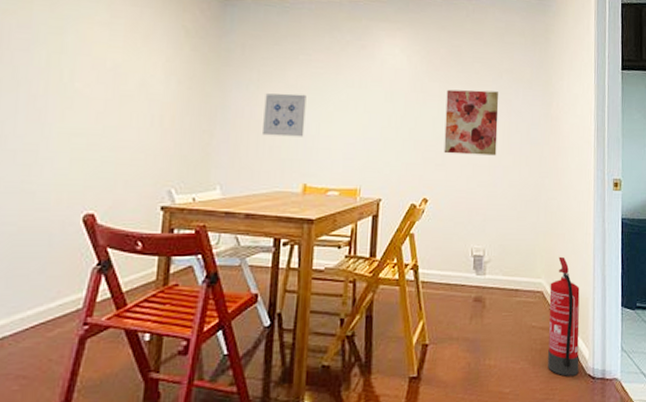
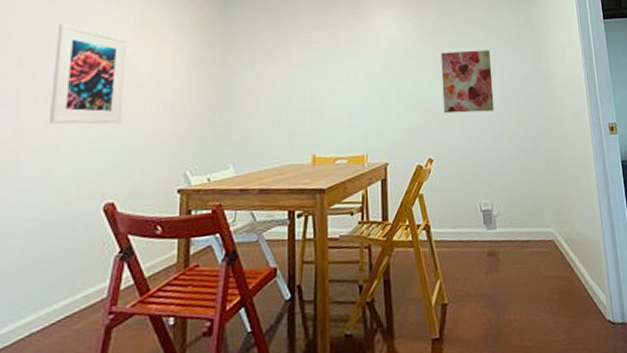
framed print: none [29,21,116,134] -> present [48,23,126,125]
wall art: present [263,93,307,137] -> none [270,69,310,112]
fire extinguisher: present [548,256,580,377] -> none [560,203,599,325]

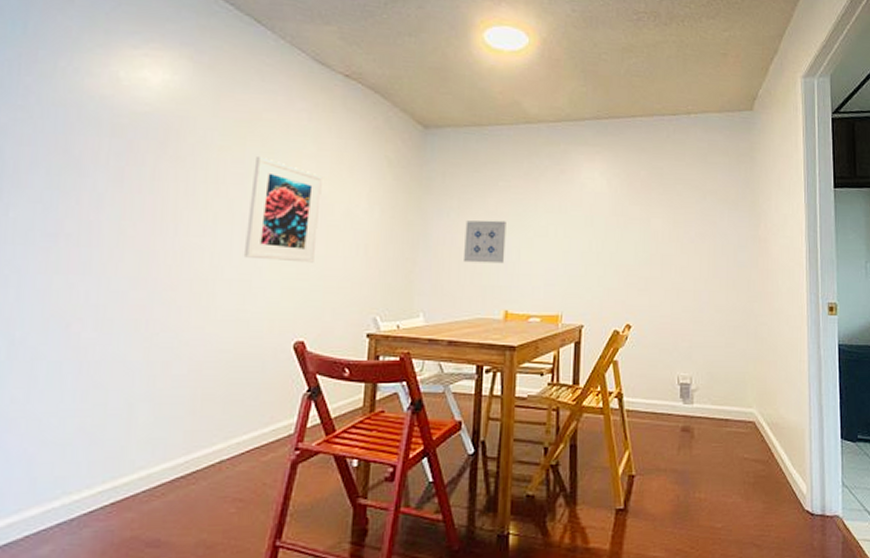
wall art: none [270,69,310,112] -> present [464,220,506,264]
wall art: present [441,50,494,114] -> none [646,212,703,280]

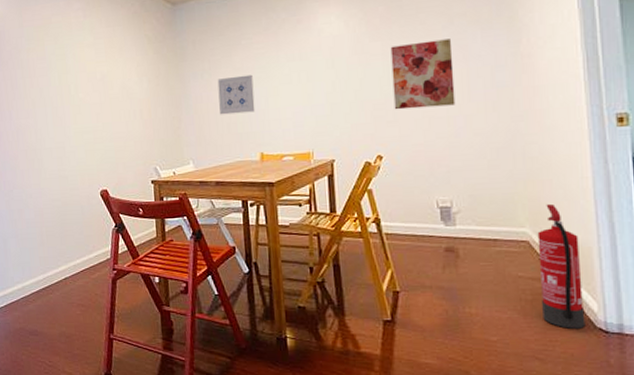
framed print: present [243,155,322,263] -> none [52,51,105,131]
wall art: none [646,212,703,280] -> present [390,39,456,110]
fire extinguisher: none [762,384,796,512] -> present [537,203,586,329]

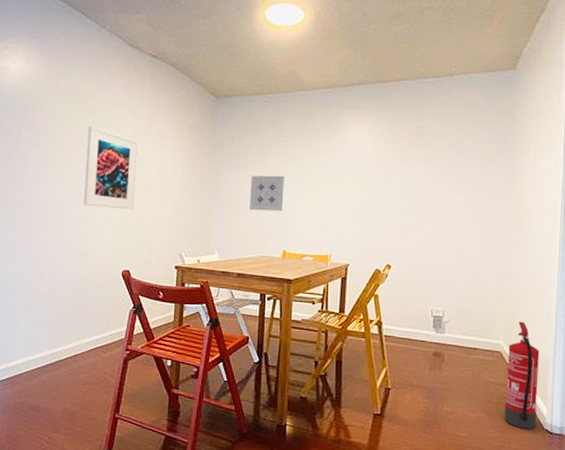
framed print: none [52,51,105,131] -> present [83,125,138,210]
wall art: present [390,39,456,110] -> none [406,167,461,227]

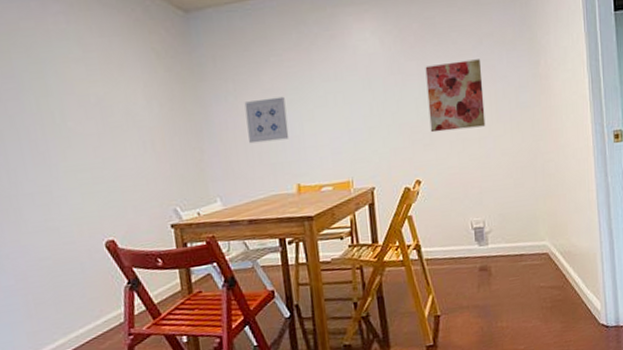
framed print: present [83,125,138,210] -> none [24,67,106,170]
wall art: none [406,167,461,227] -> present [425,59,486,133]
fire extinguisher: present [504,321,540,429] -> none [555,216,592,329]

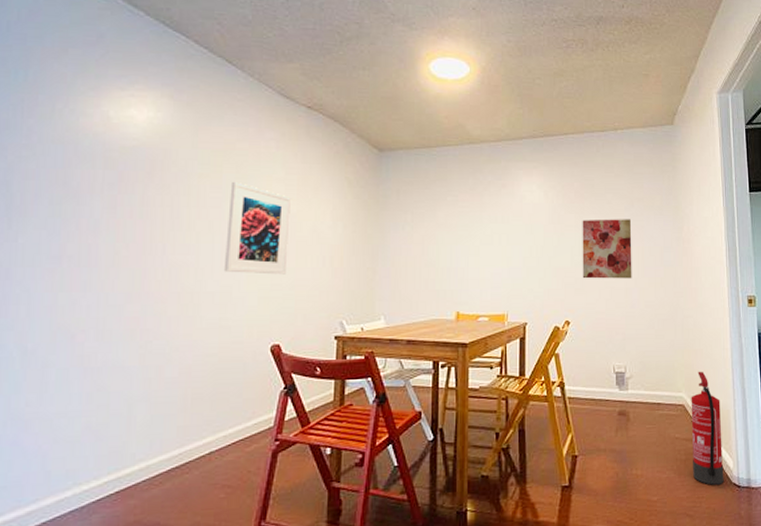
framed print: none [24,67,106,170] -> present [223,181,291,275]
wall art: present [244,96,289,144] -> none [419,231,455,270]
fire extinguisher: none [555,216,592,329] -> present [691,371,724,485]

